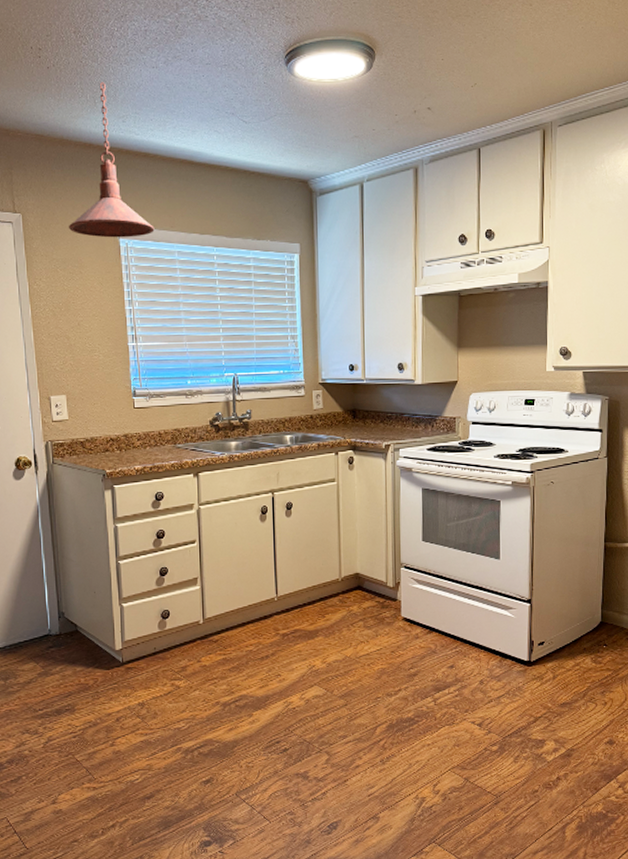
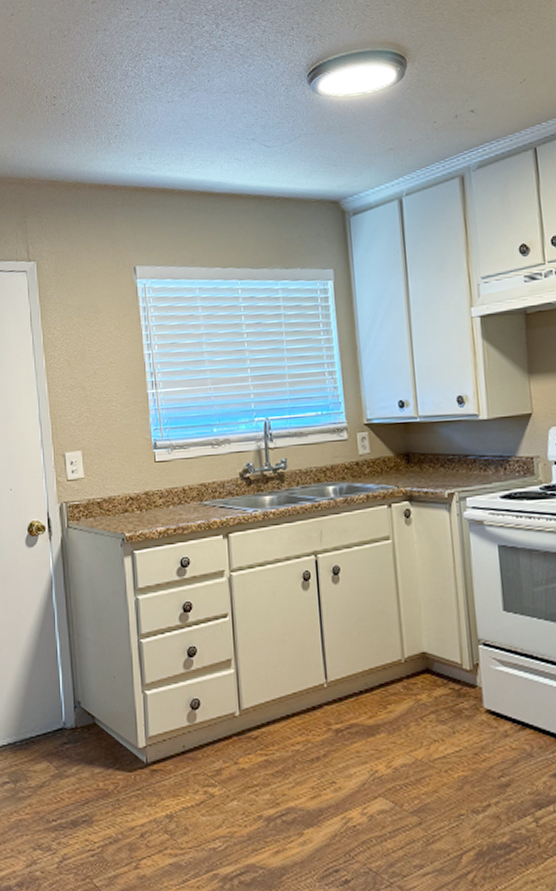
pendant light: present [68,82,155,238] -> none [83,122,174,280]

